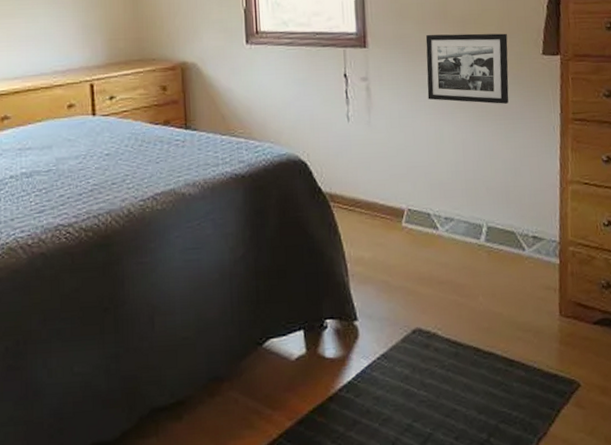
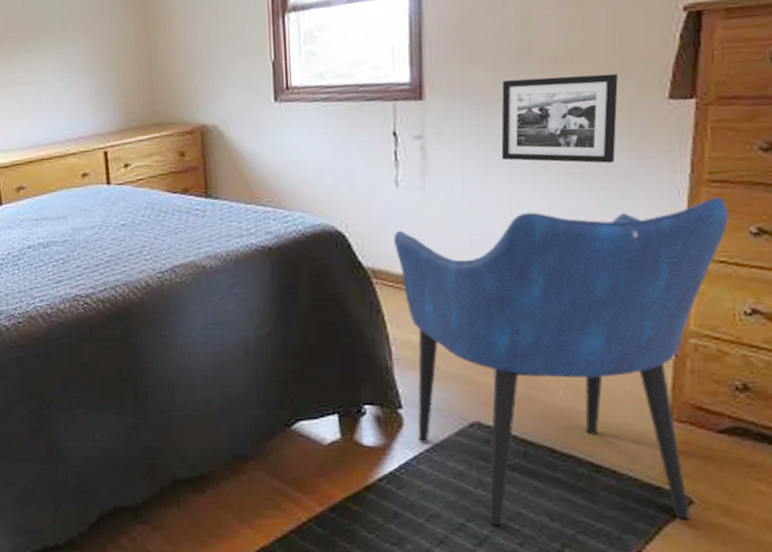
armchair: none [347,132,588,423] -> present [394,197,729,526]

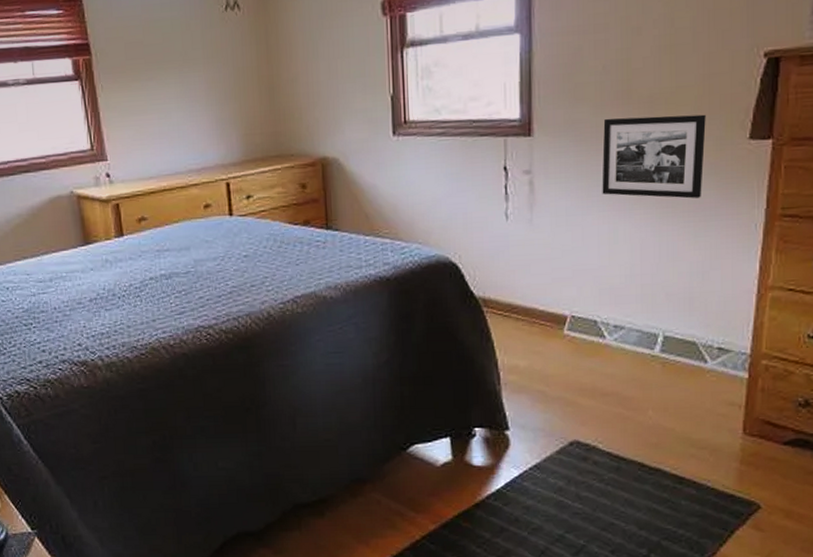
armchair: present [394,197,729,526] -> none [503,230,797,536]

